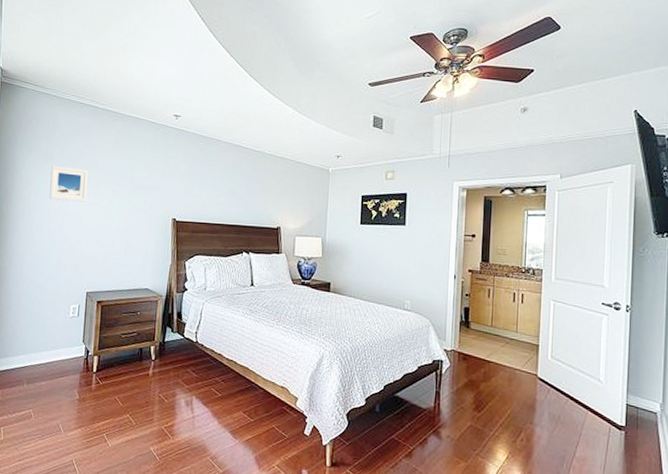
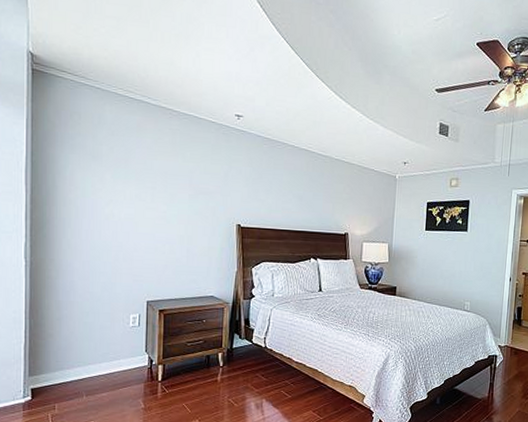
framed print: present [49,165,88,202] -> none [99,166,142,207]

